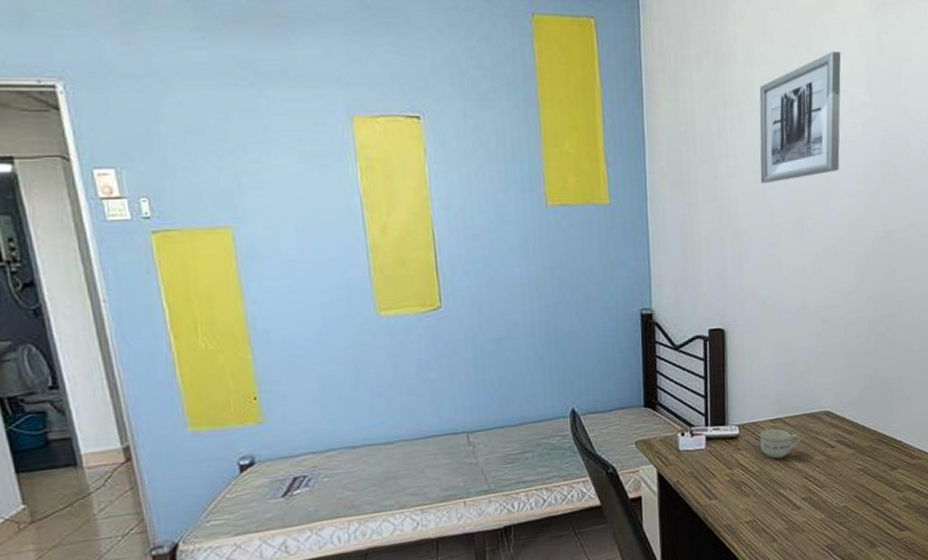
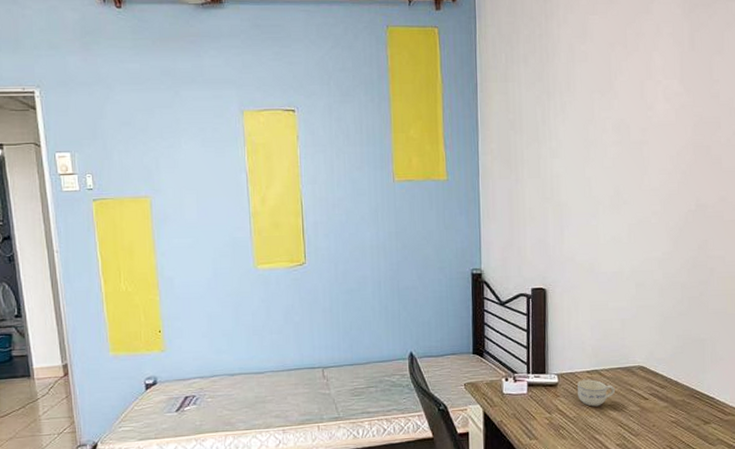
wall art: present [759,52,841,184] -> none [580,48,656,163]

